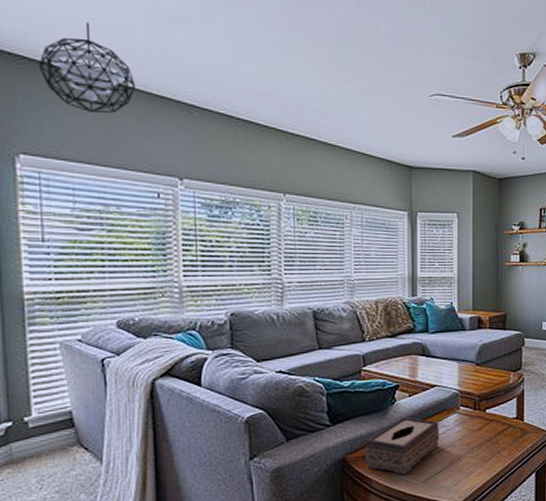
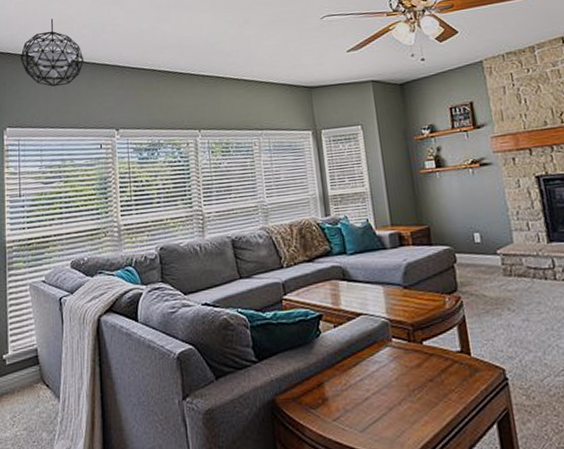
tissue box: present [365,417,440,475] -> none [294,351,374,421]

